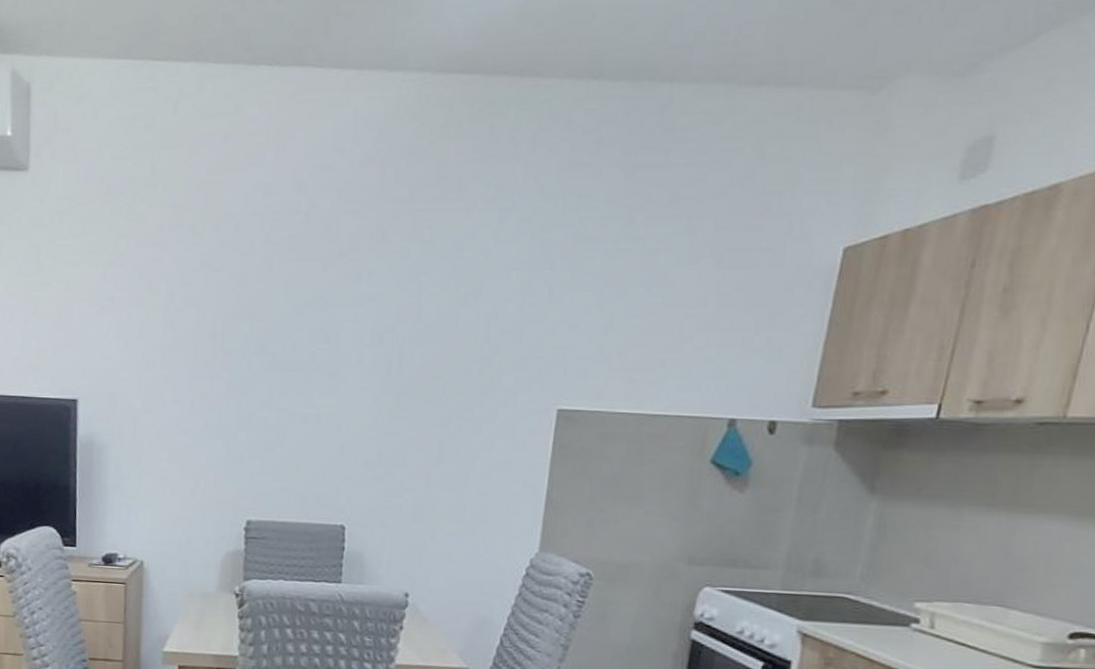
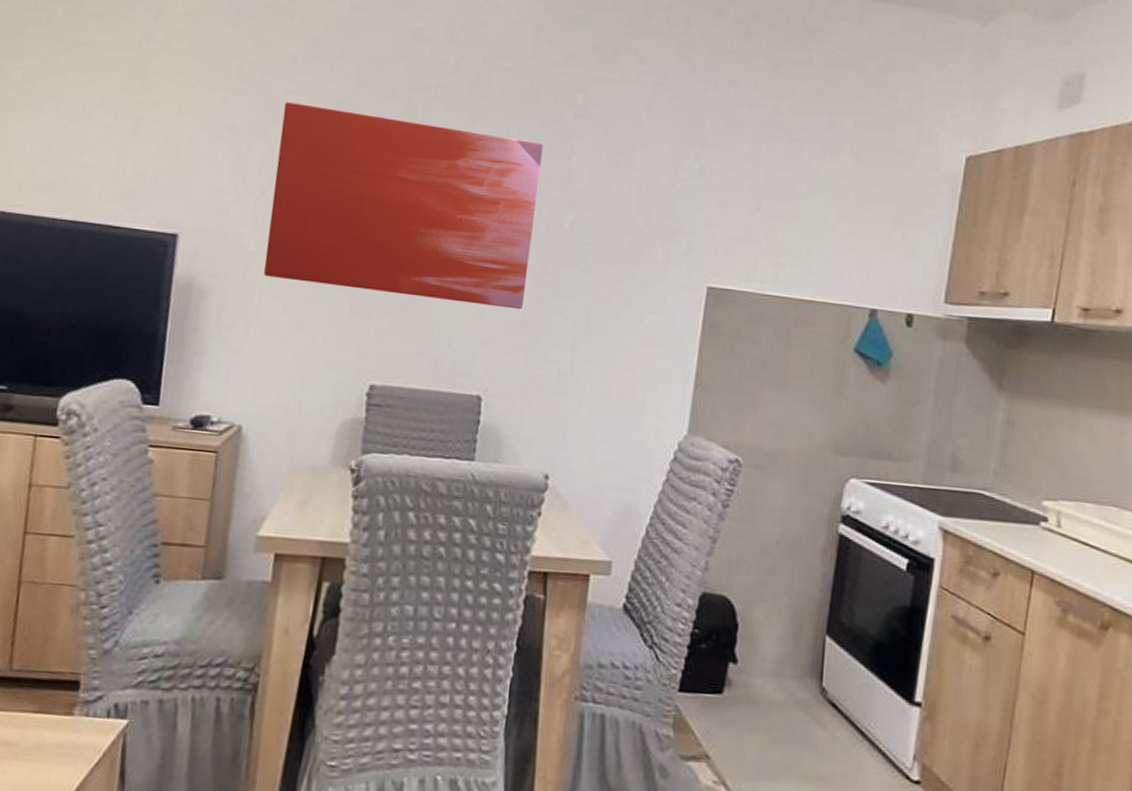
wall art: none [150,270,393,445] -> present [264,102,543,310]

